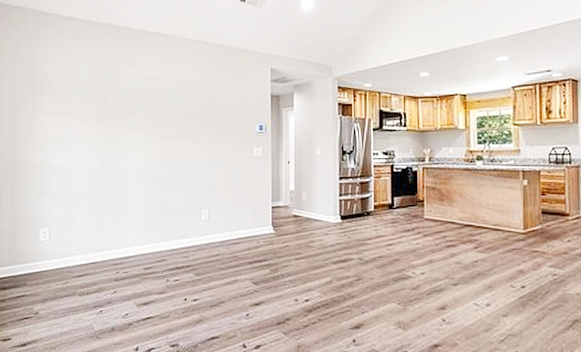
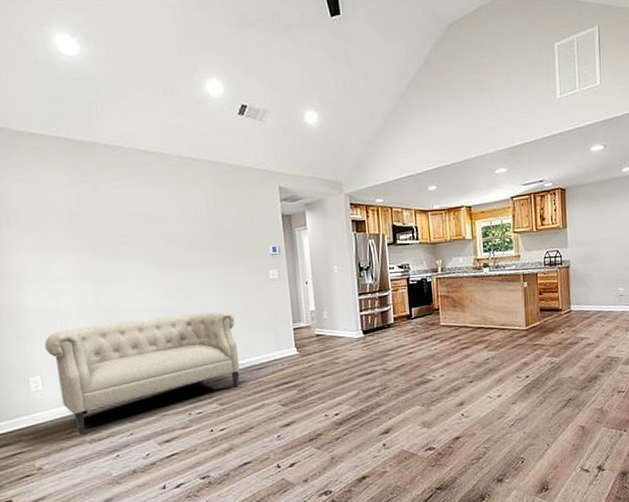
sofa: none [55,183,218,286] -> present [44,312,240,435]

